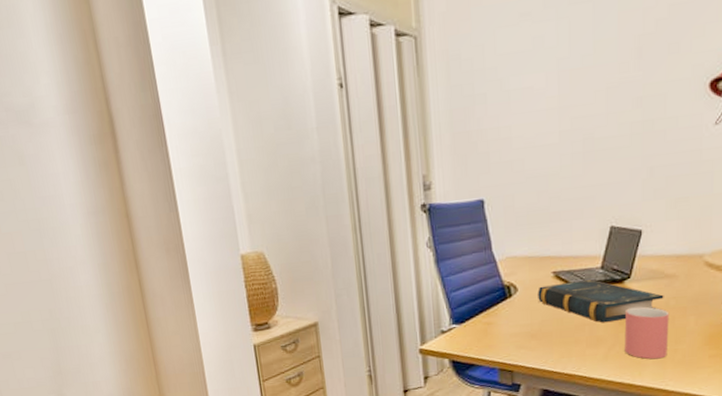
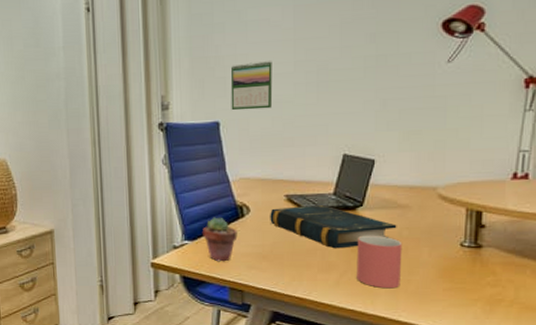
potted succulent: none [470,298,506,344] -> present [203,217,238,262]
calendar: none [494,132,538,187] -> present [230,61,273,111]

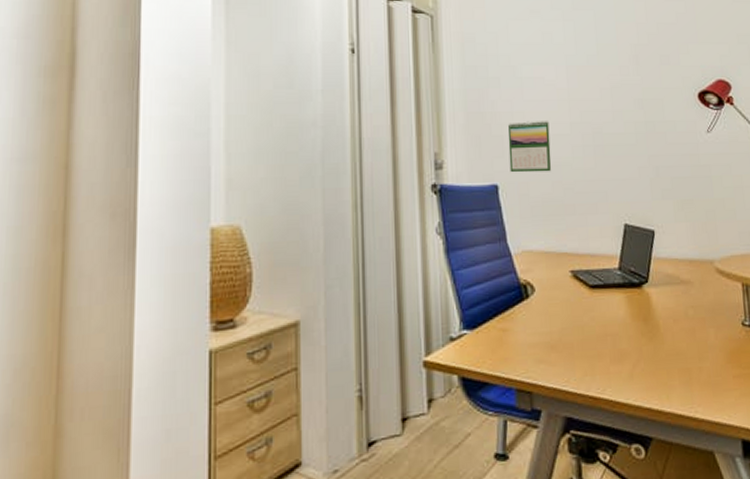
potted succulent: present [203,217,238,262] -> none [483,298,523,356]
book: present [270,204,397,249] -> none [556,281,683,334]
mug: present [356,235,403,289] -> none [647,315,693,380]

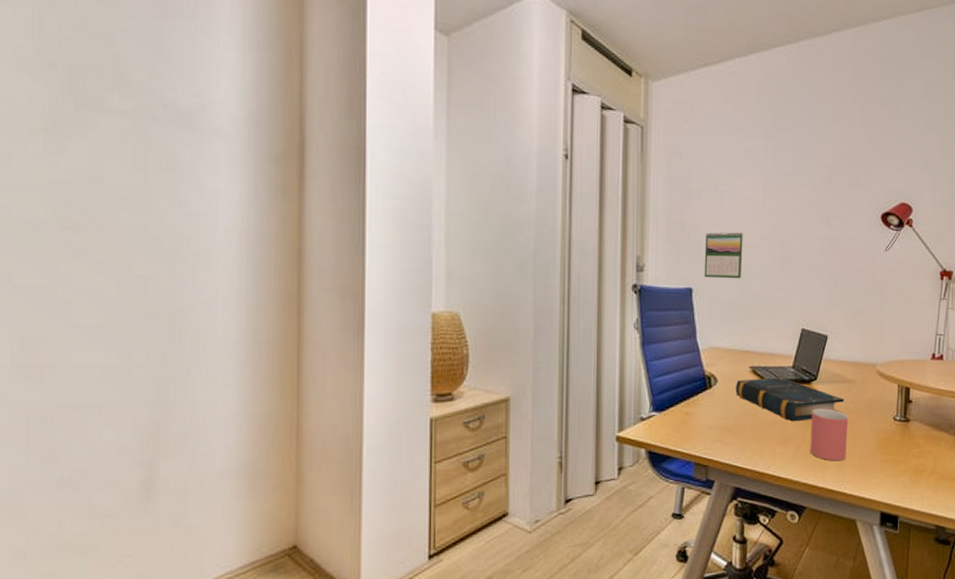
book: none [556,281,683,334] -> present [735,377,844,422]
mug: none [647,315,693,380] -> present [810,408,849,462]

